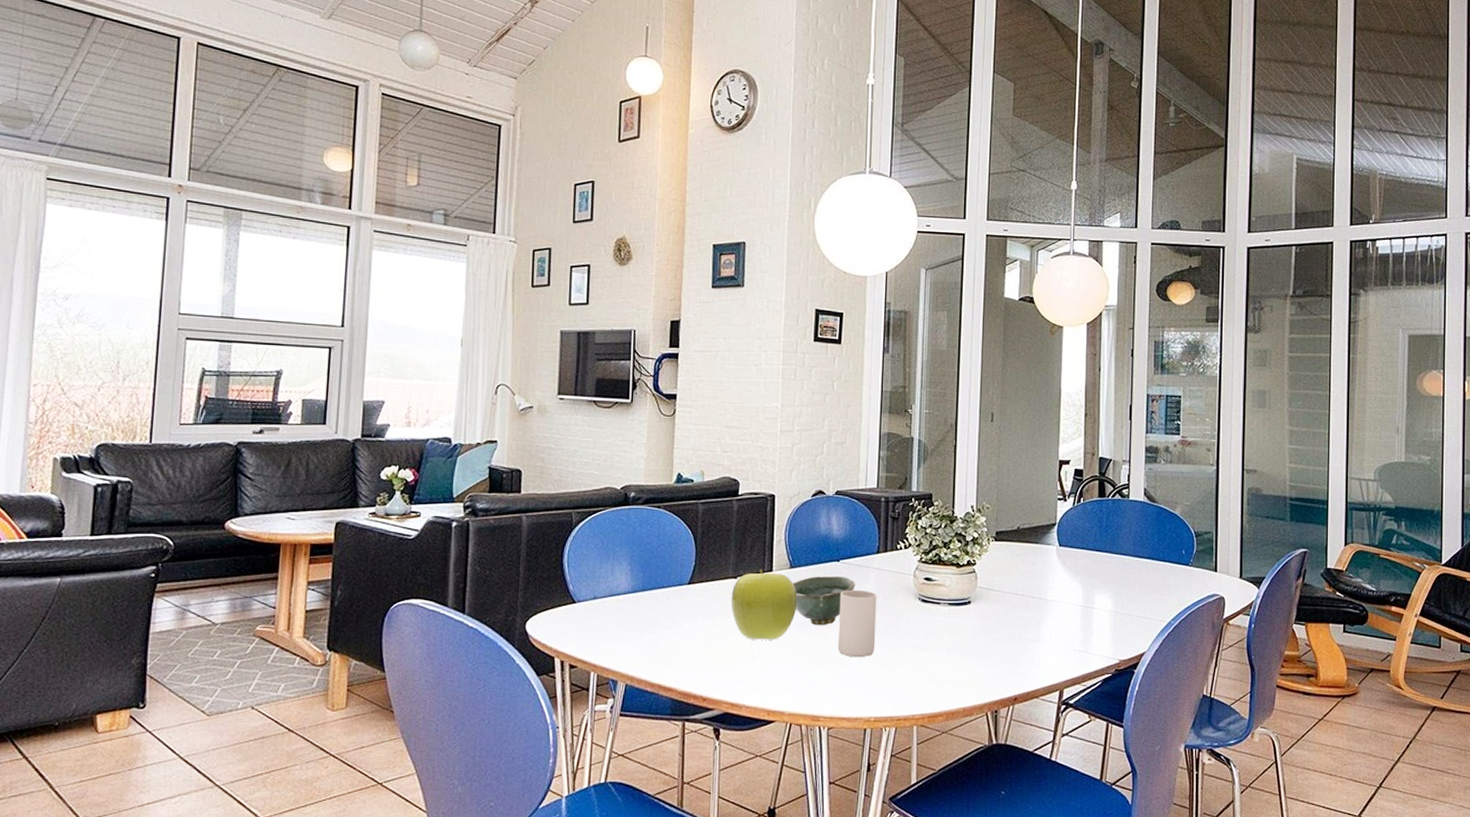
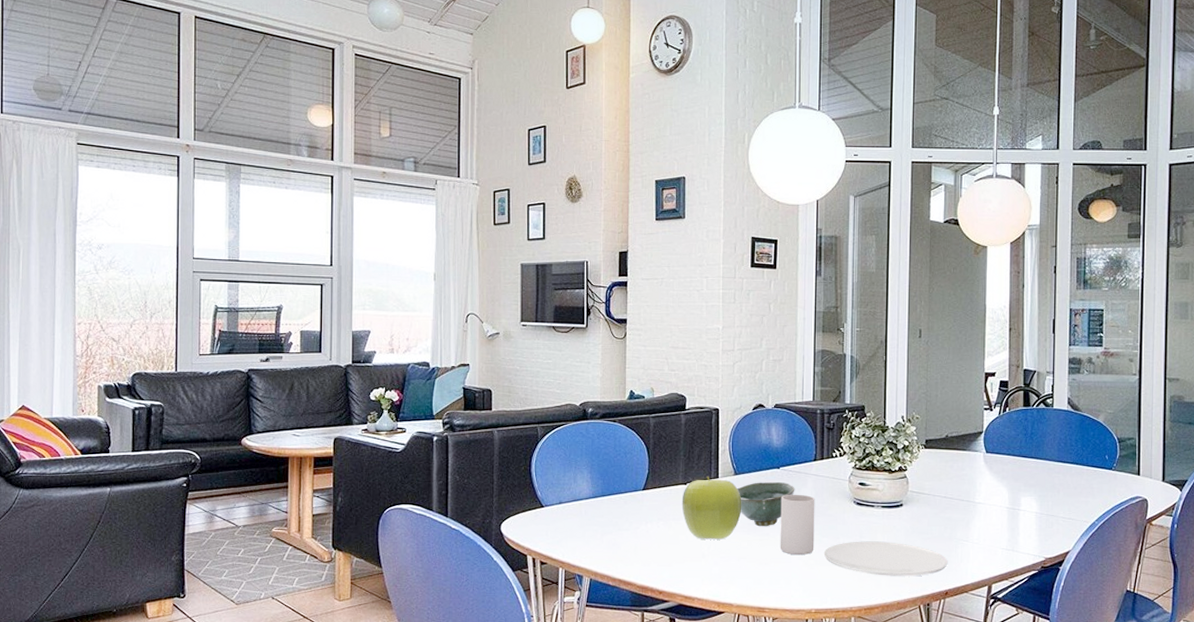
plate: none [885,641,1018,681] -> present [823,541,948,577]

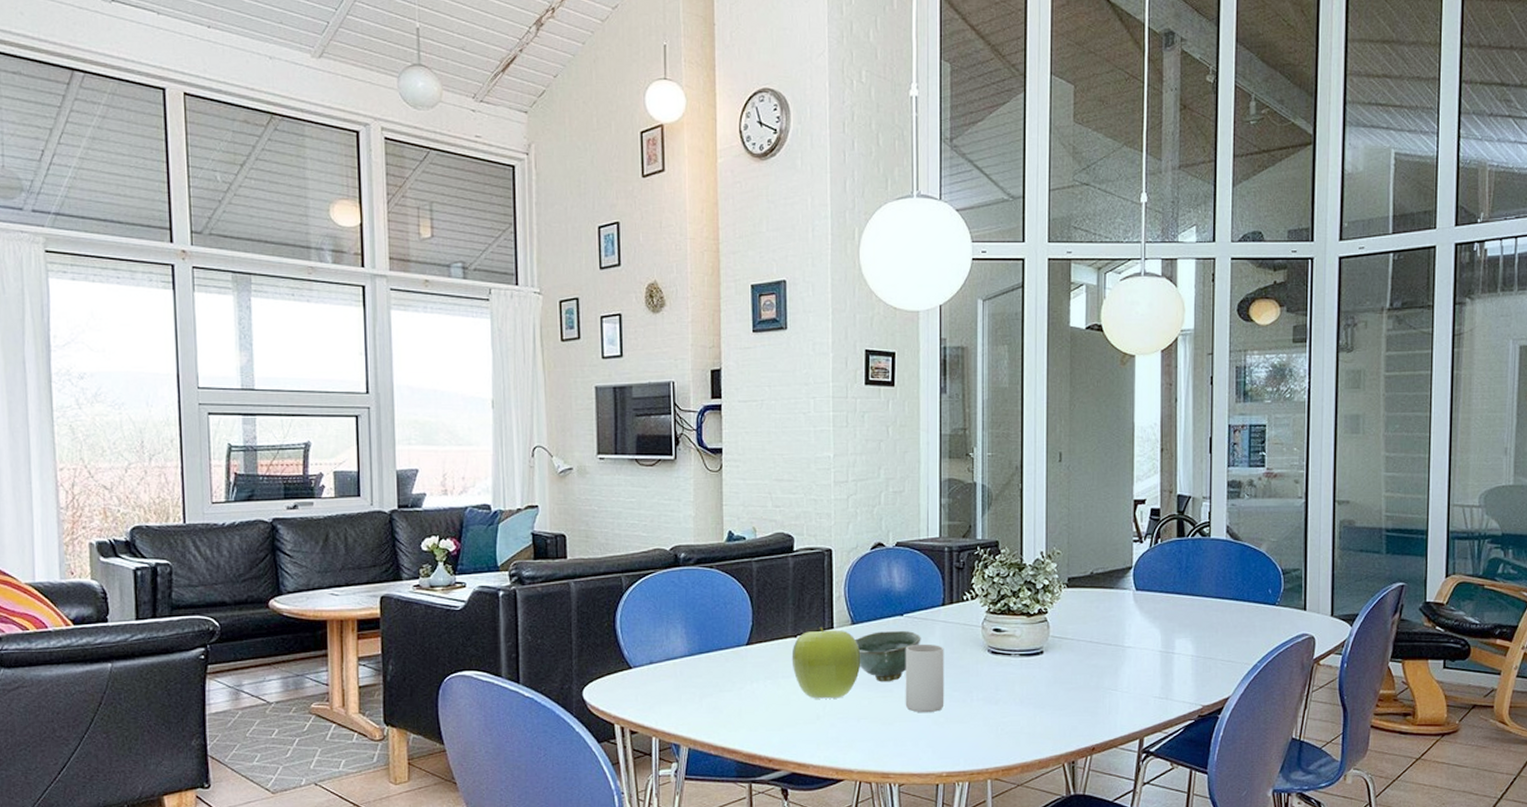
plate: present [823,541,948,577] -> none [955,694,1095,733]

